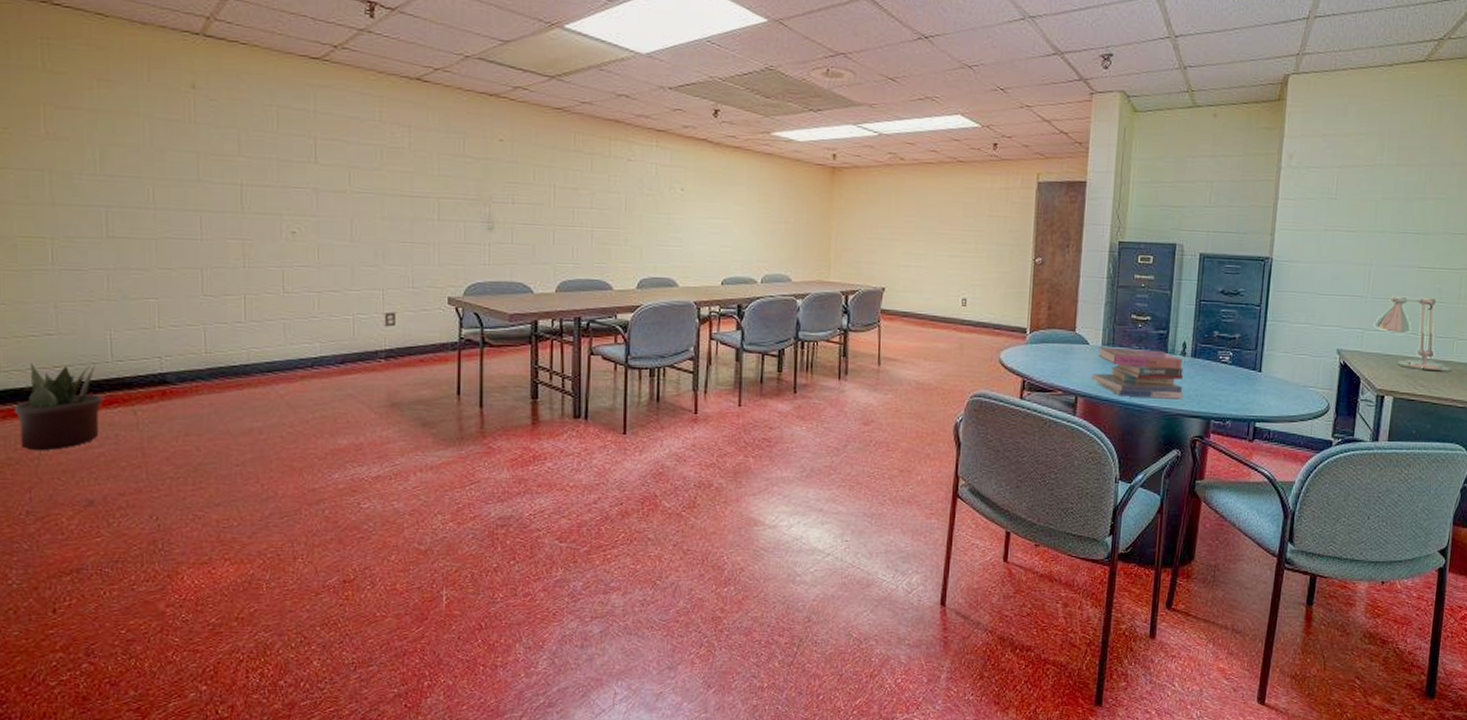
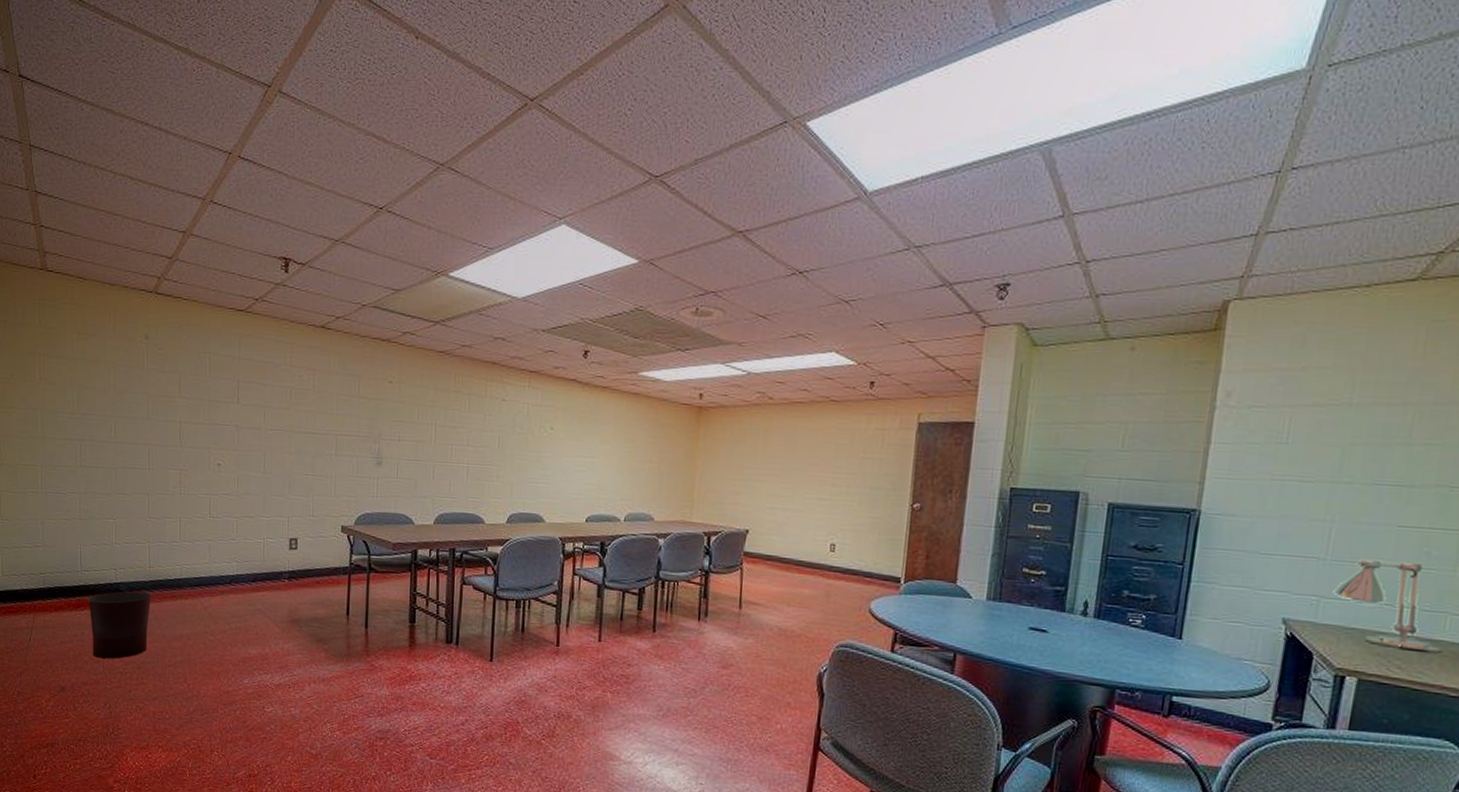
planter: present [14,362,102,450] -> none [11,569,73,643]
waste bin: none [122,381,212,463] -> present [87,591,153,659]
books: present [1092,347,1183,399] -> none [974,601,1084,664]

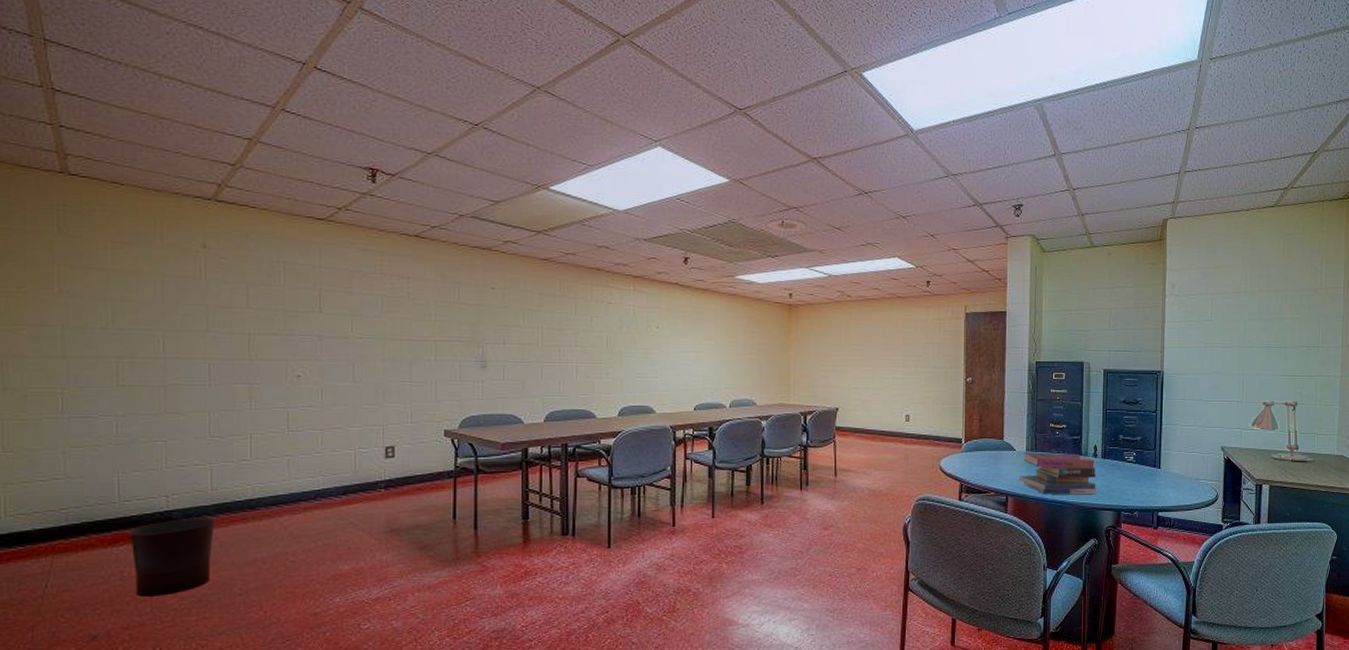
books: none [974,601,1084,664] -> present [1019,452,1096,495]

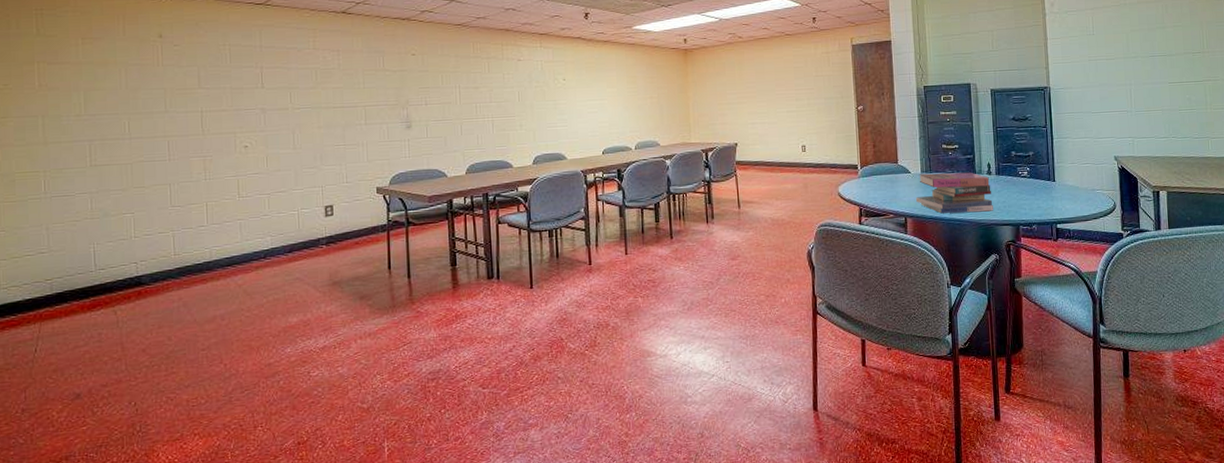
waste bin: present [128,517,217,597] -> none [104,280,180,356]
desk lamp: present [1250,401,1314,463] -> none [1141,107,1211,167]

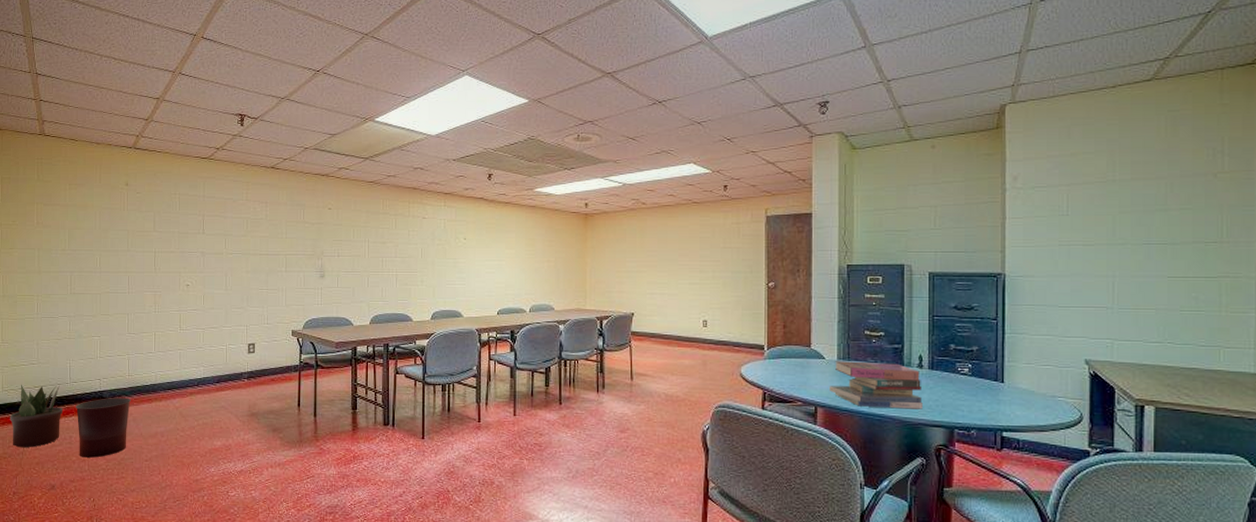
planter: none [11,274,87,354] -> present [9,384,63,447]
waste bin: none [104,280,180,356] -> present [75,397,132,458]

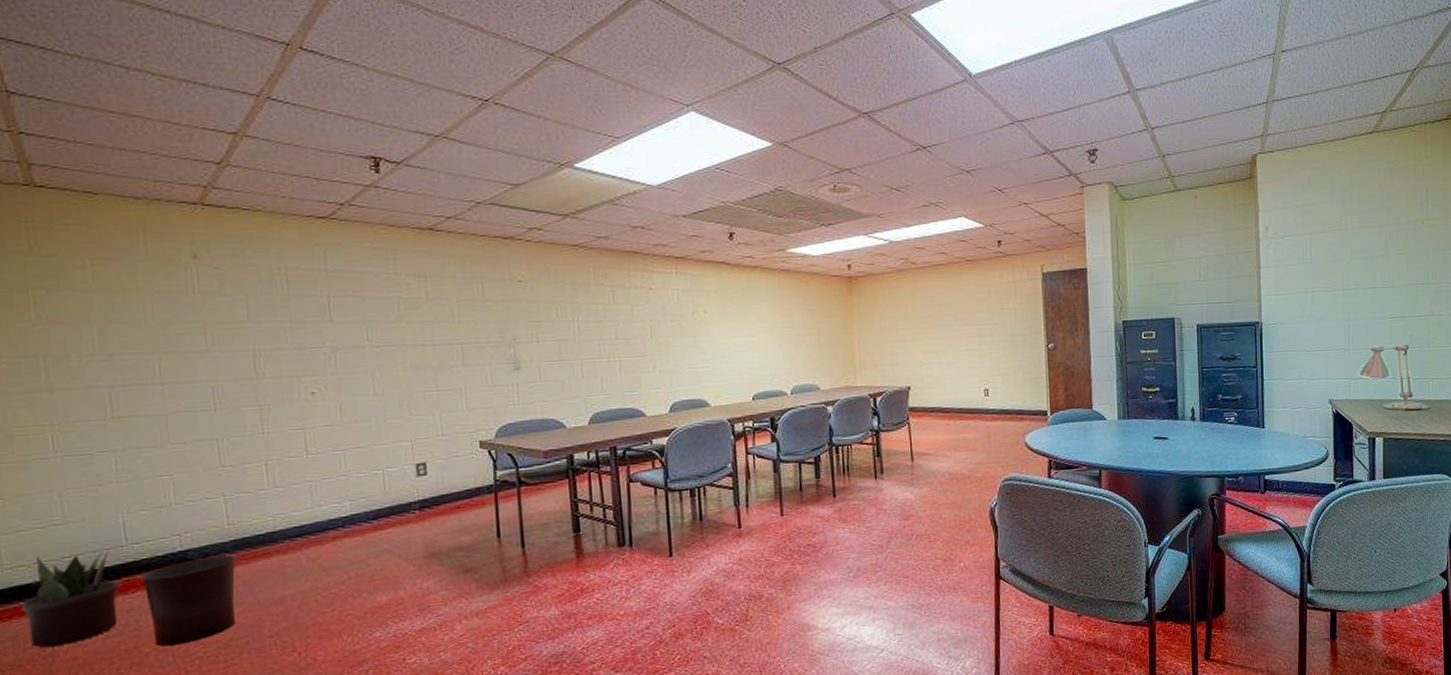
books: present [830,361,923,409] -> none [1112,418,1197,465]
desk lamp: none [1125,307,1220,382] -> present [1359,345,1430,411]

